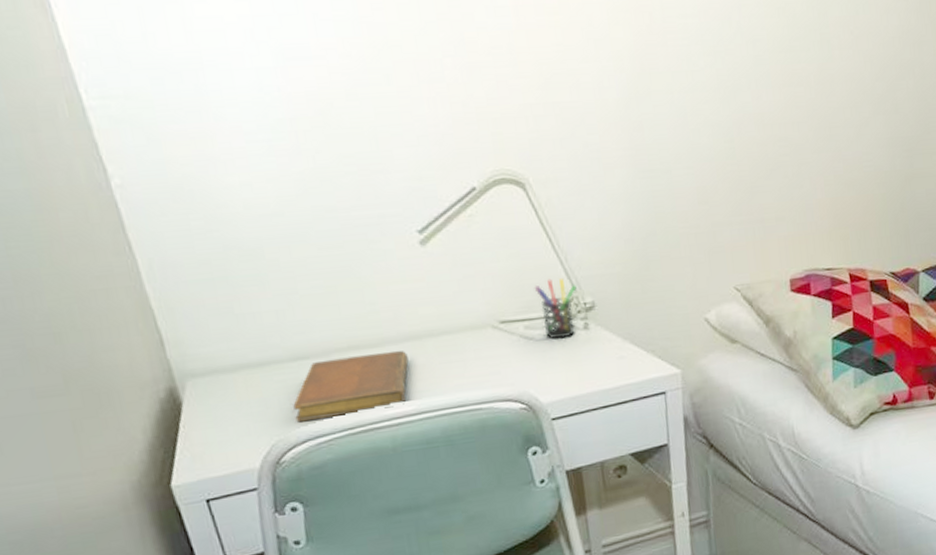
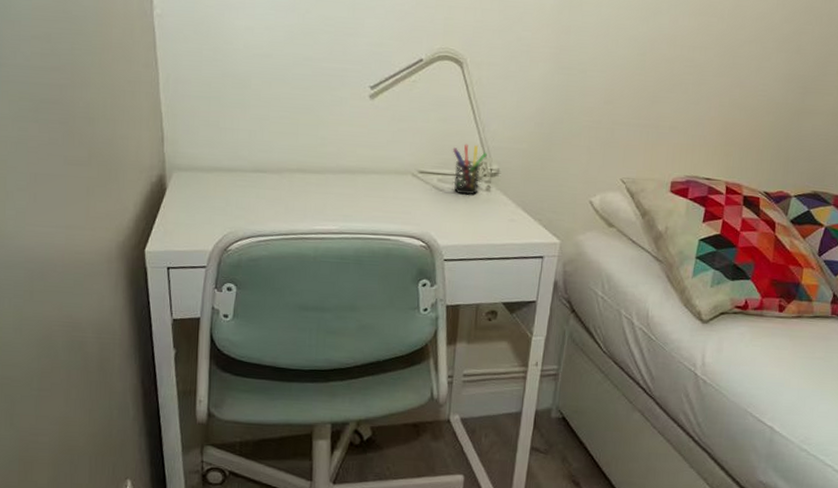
notebook: present [292,350,409,423] -> none [245,176,341,224]

